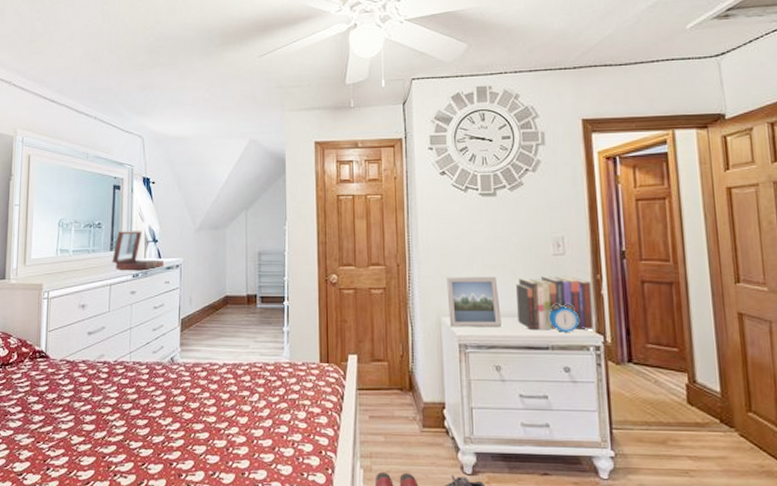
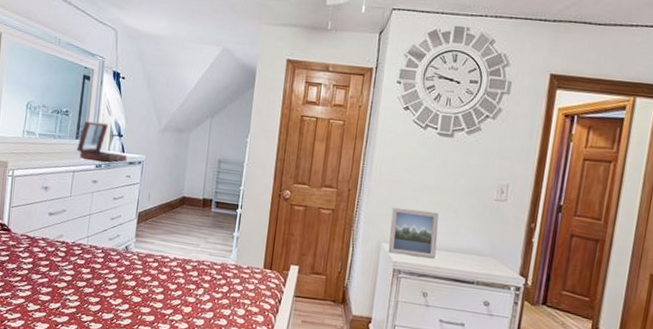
books: present [516,276,594,329] -> none [451,217,525,272]
alarm clock: present [549,304,579,332] -> none [479,245,507,272]

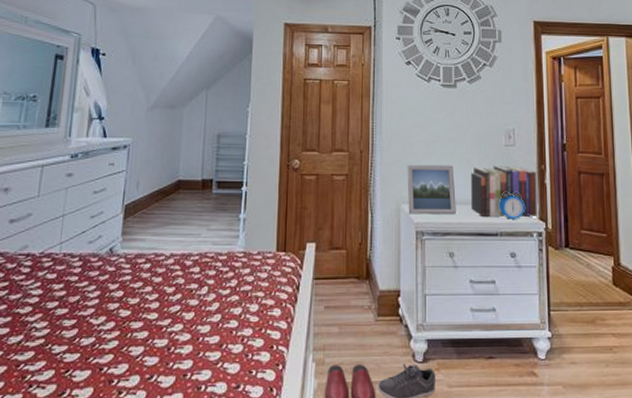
jewelry box: present [77,121,128,163] -> none [47,105,111,151]
books: none [451,217,525,272] -> present [471,166,537,217]
alarm clock: none [479,245,507,272] -> present [499,192,525,219]

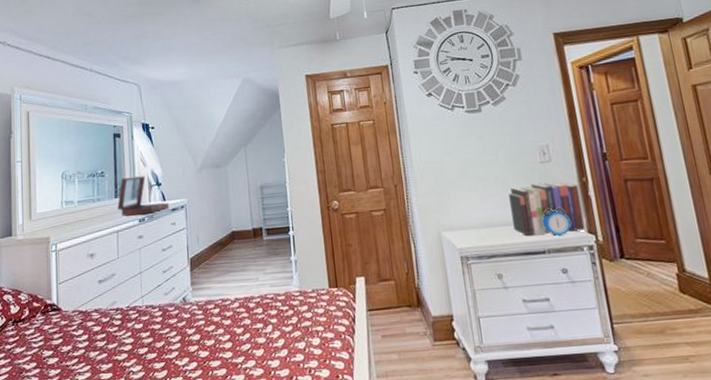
jewelry box: none [47,105,111,151] -> present [117,175,170,217]
picture frame: present [407,164,456,215] -> none [442,188,499,241]

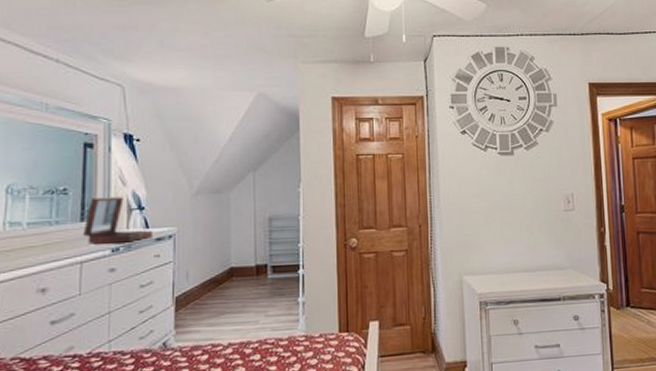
books: present [509,182,585,236] -> none [532,230,599,282]
alarm clock: present [542,208,571,236] -> none [561,256,586,283]

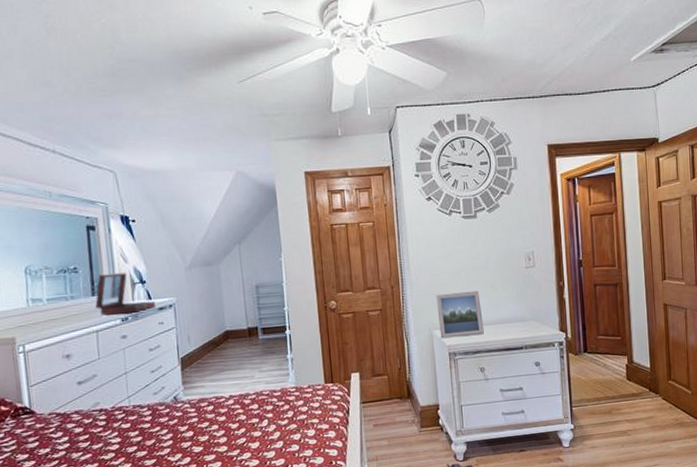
picture frame: none [467,233,519,286] -> present [436,290,484,339]

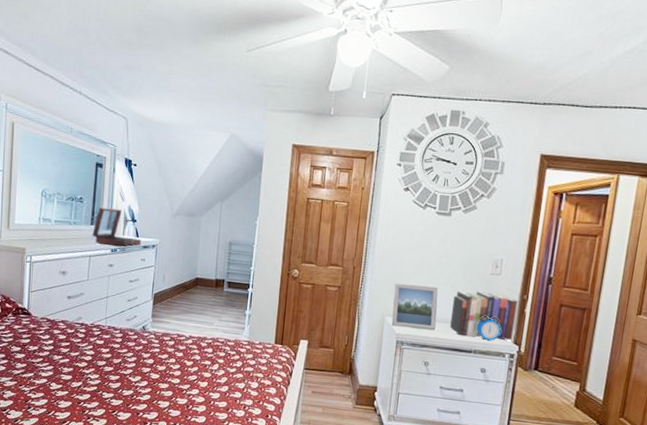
books: none [495,285,558,334] -> present [450,290,518,340]
alarm clock: none [523,309,546,333] -> present [476,316,501,341]

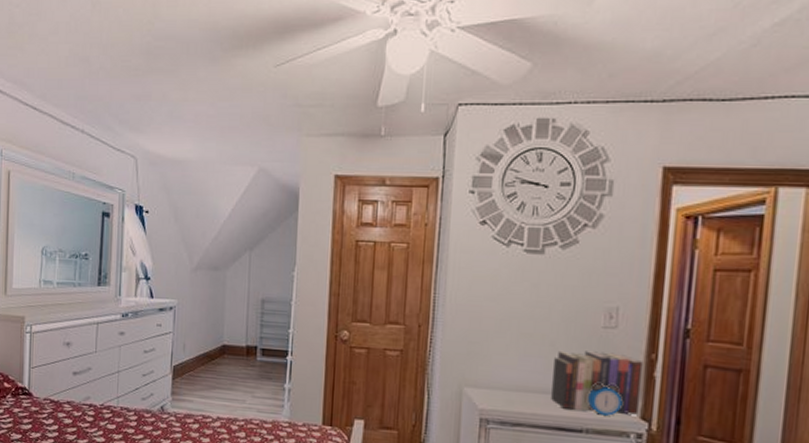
jewelry box: present [92,207,142,248] -> none [99,264,157,311]
picture frame: present [391,283,438,331] -> none [471,343,533,404]

